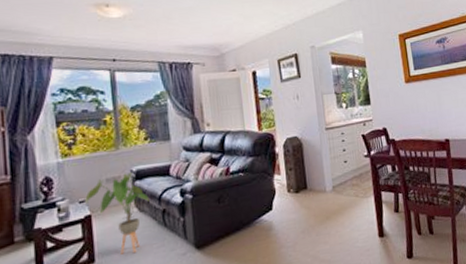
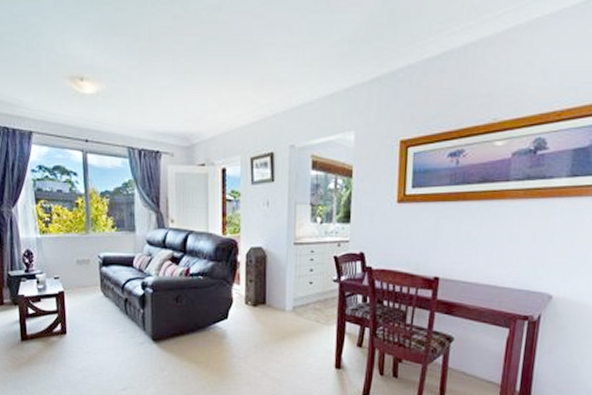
house plant: present [85,172,149,255] -> none [59,258,114,334]

